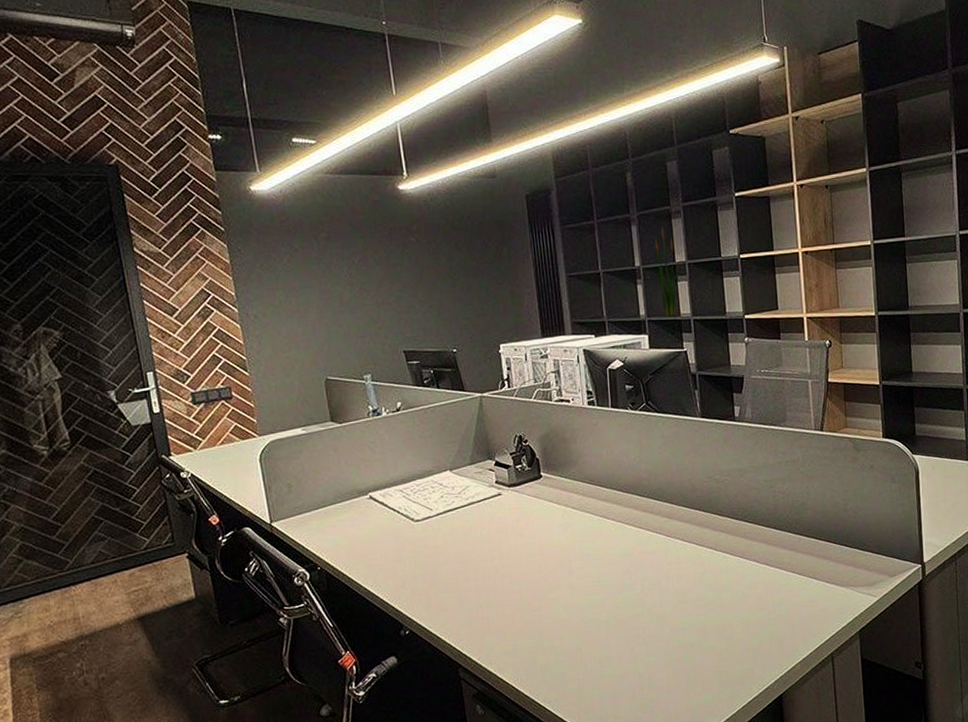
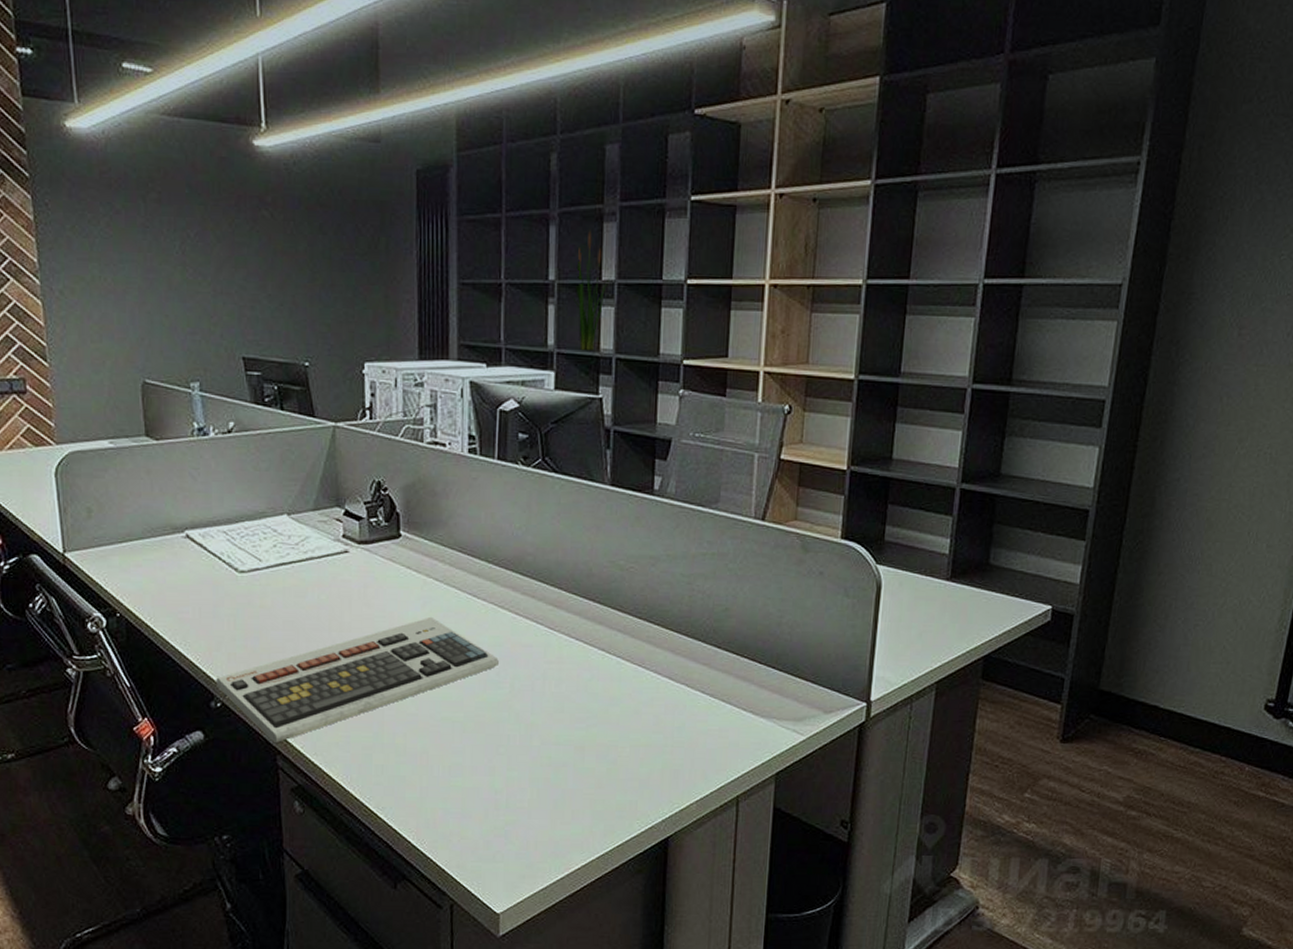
computer keyboard: none [403,538,630,659] -> present [216,616,499,744]

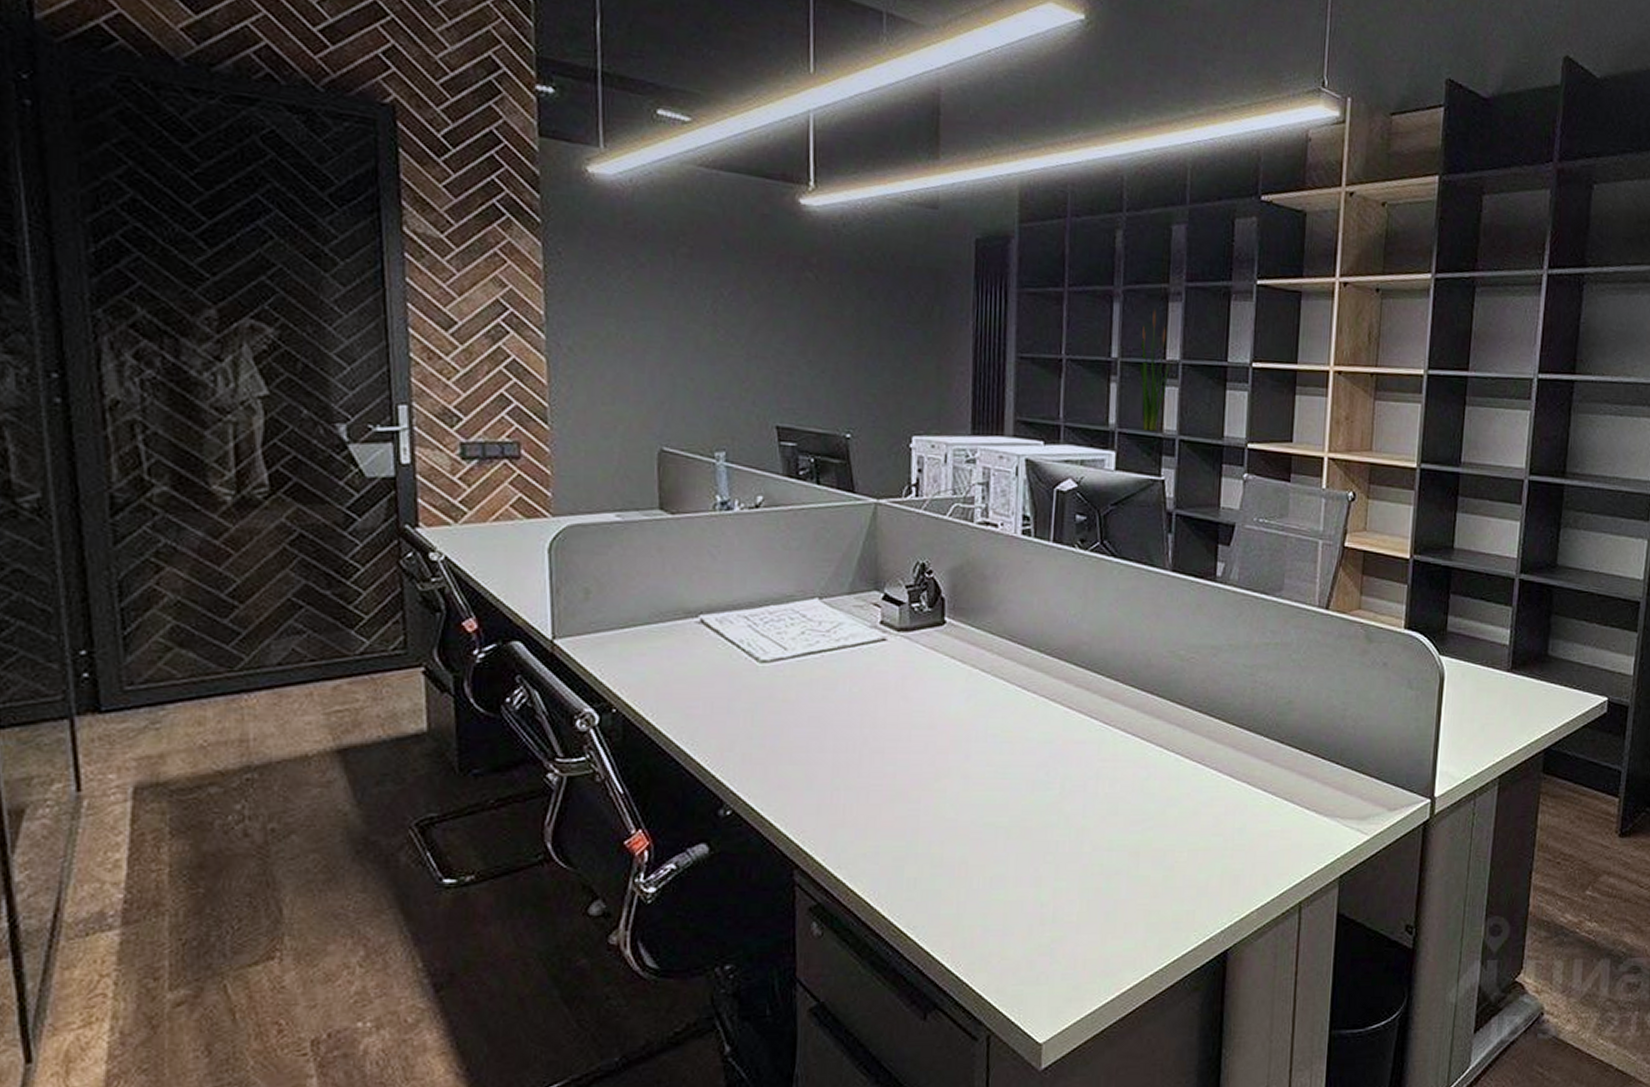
computer keyboard: present [216,616,499,744] -> none [727,711,1049,856]

